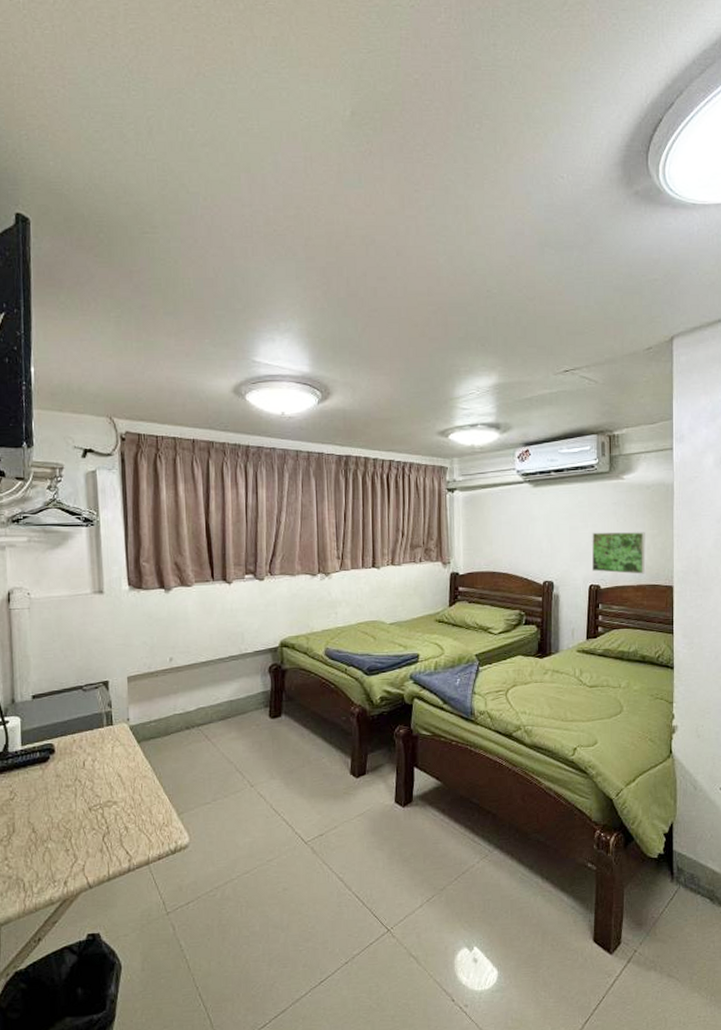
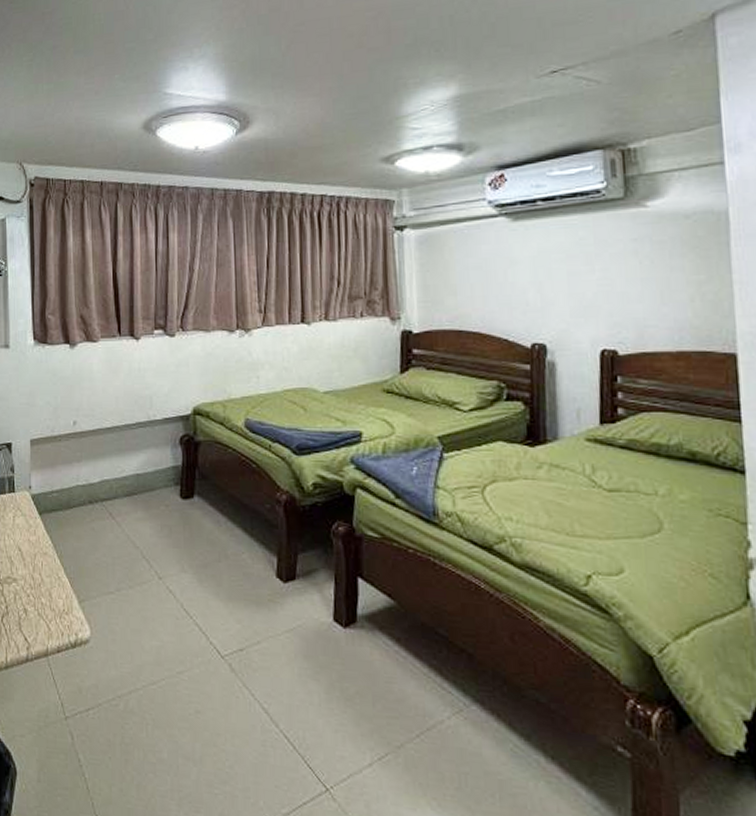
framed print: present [591,532,646,574] -> none [601,278,688,336]

